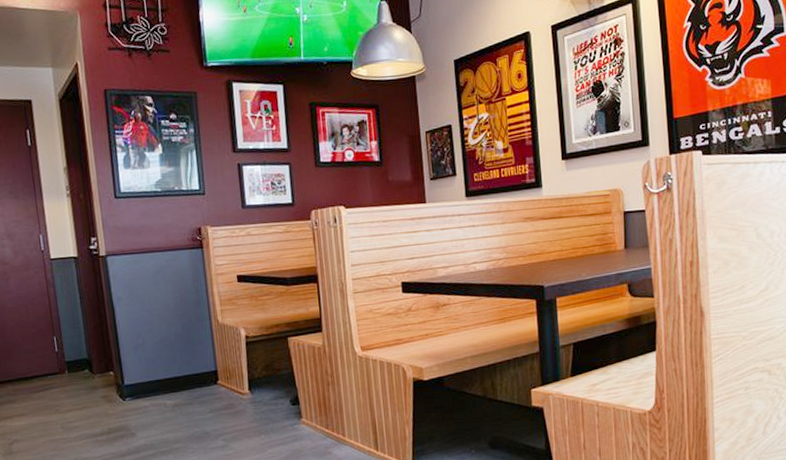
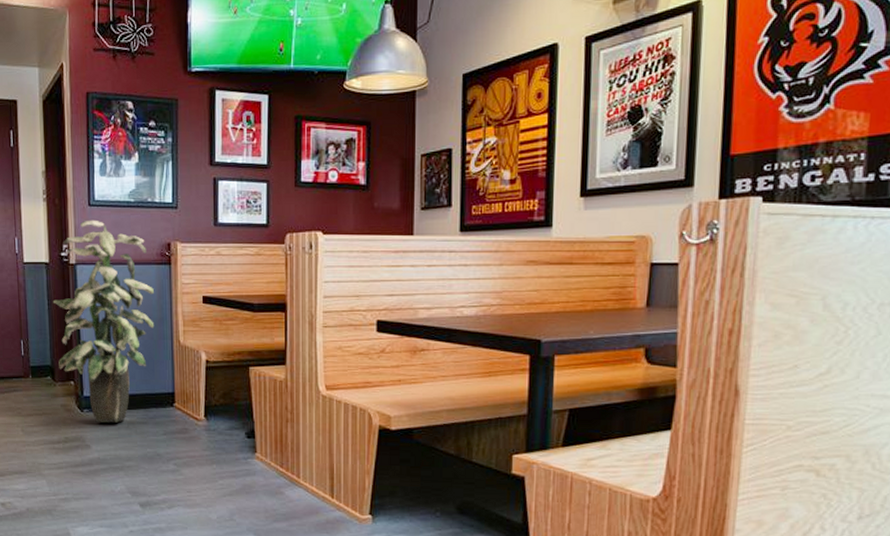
indoor plant: none [84,211,192,409] -> present [52,220,155,423]

